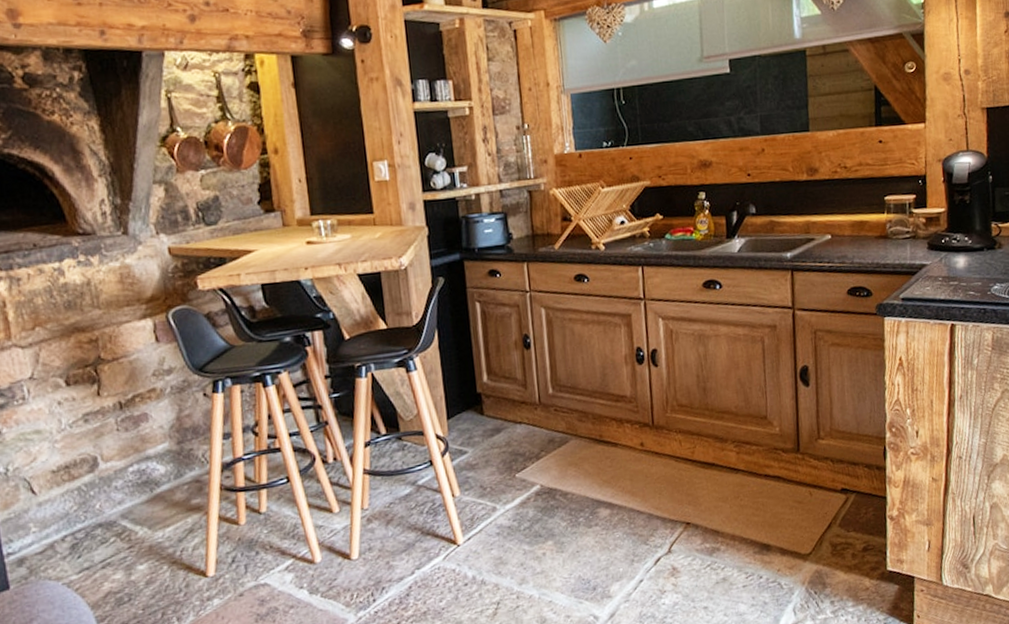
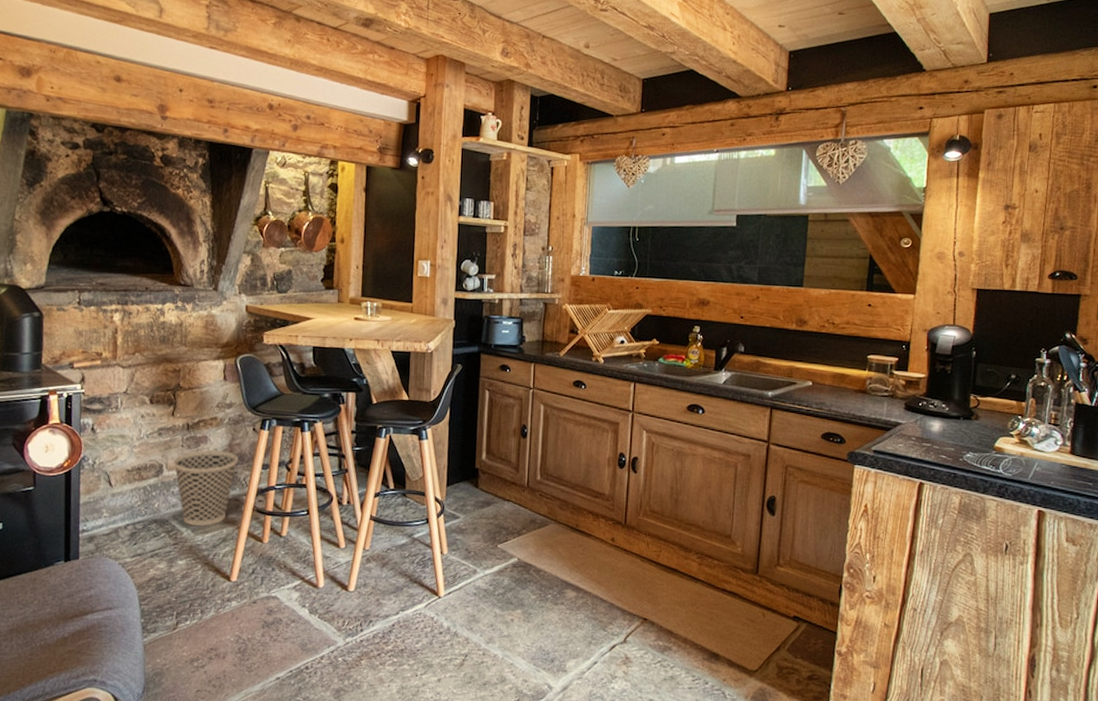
wastebasket: none [109,426,192,522] -> present [173,450,239,527]

